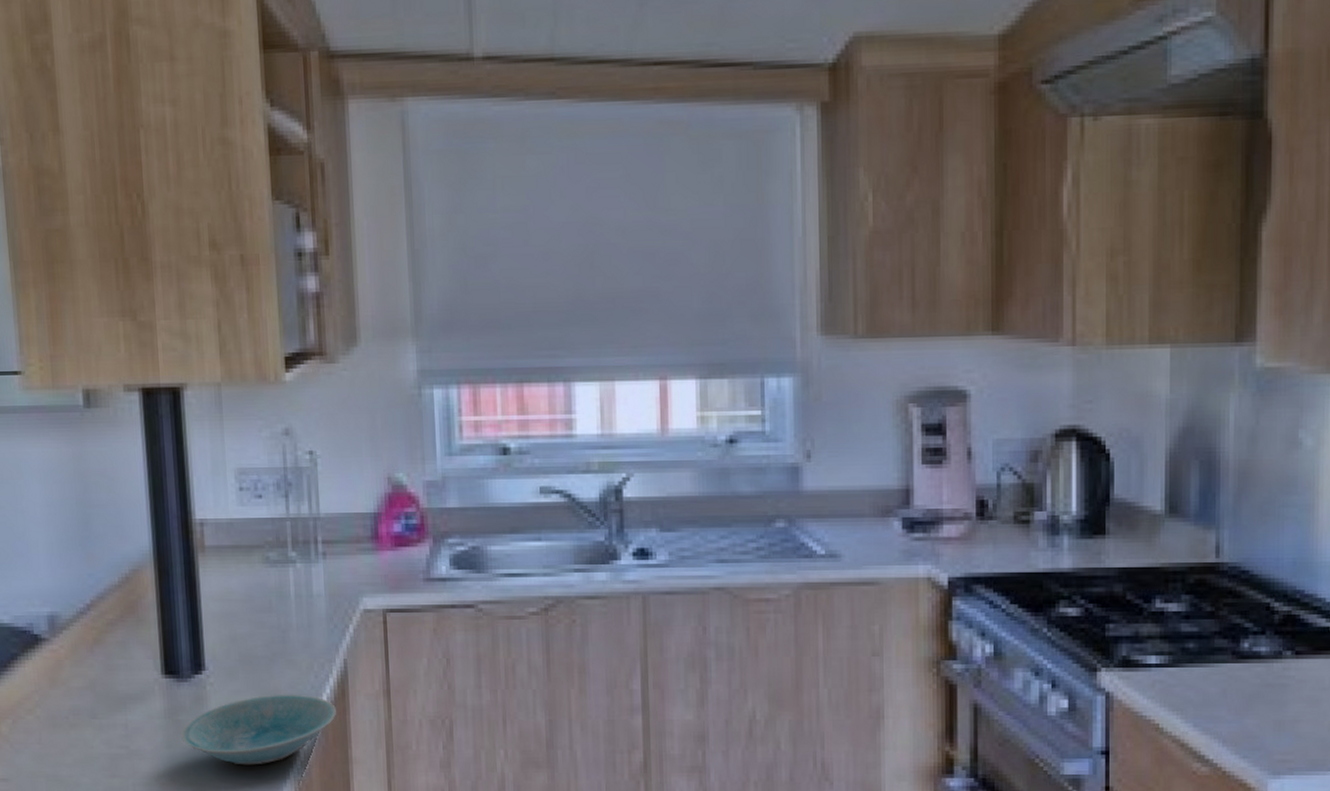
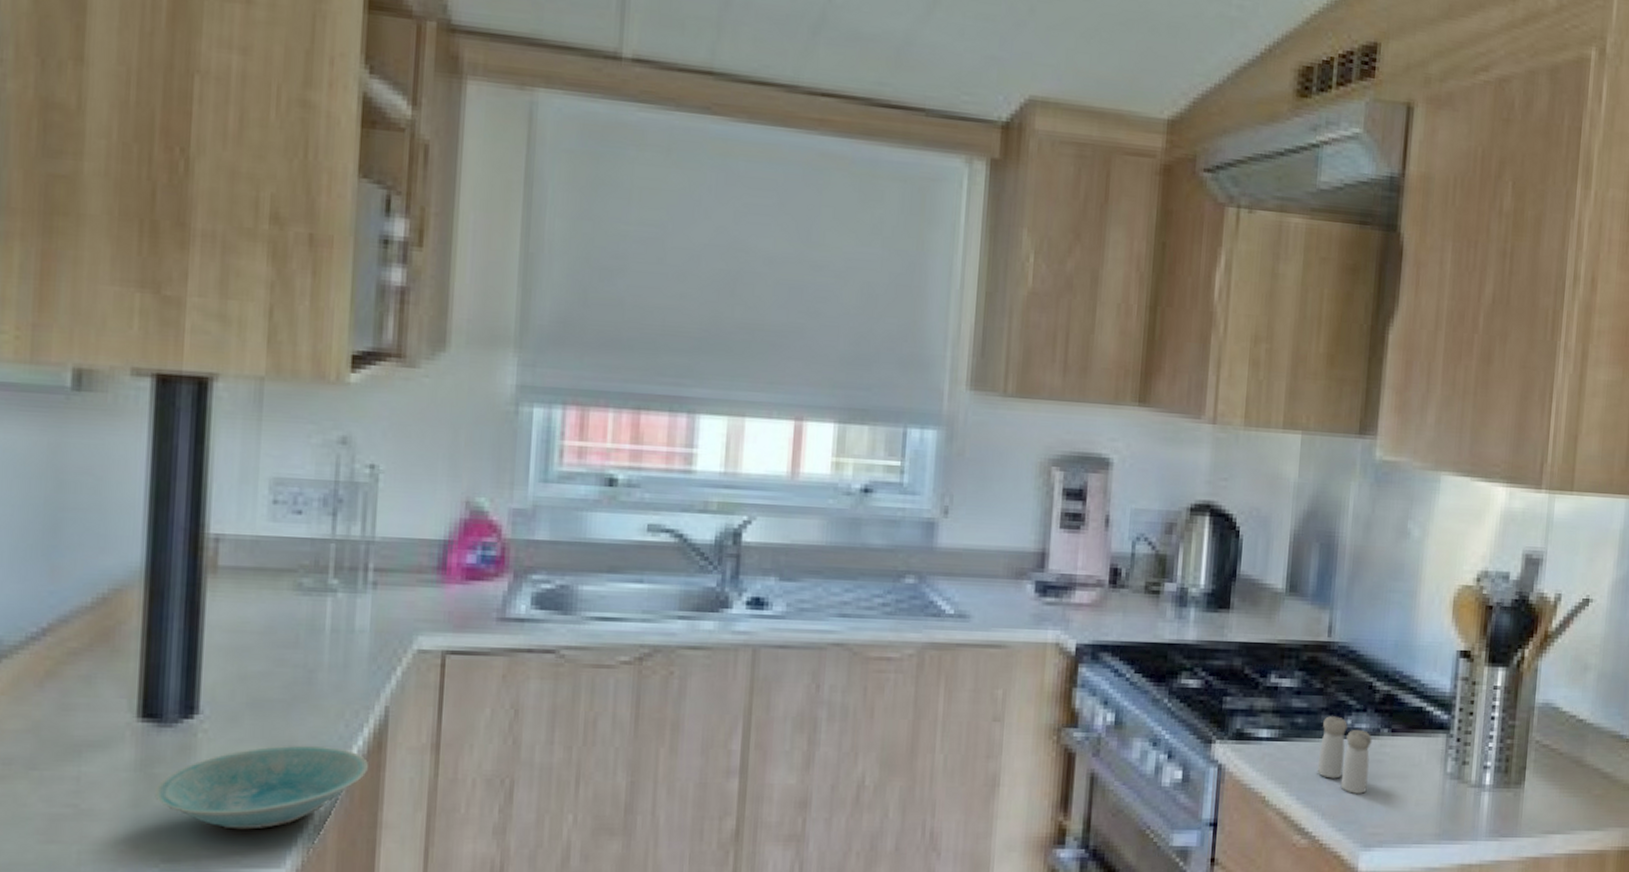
salt and pepper shaker: none [1214,640,1274,721] -> present [1317,716,1372,795]

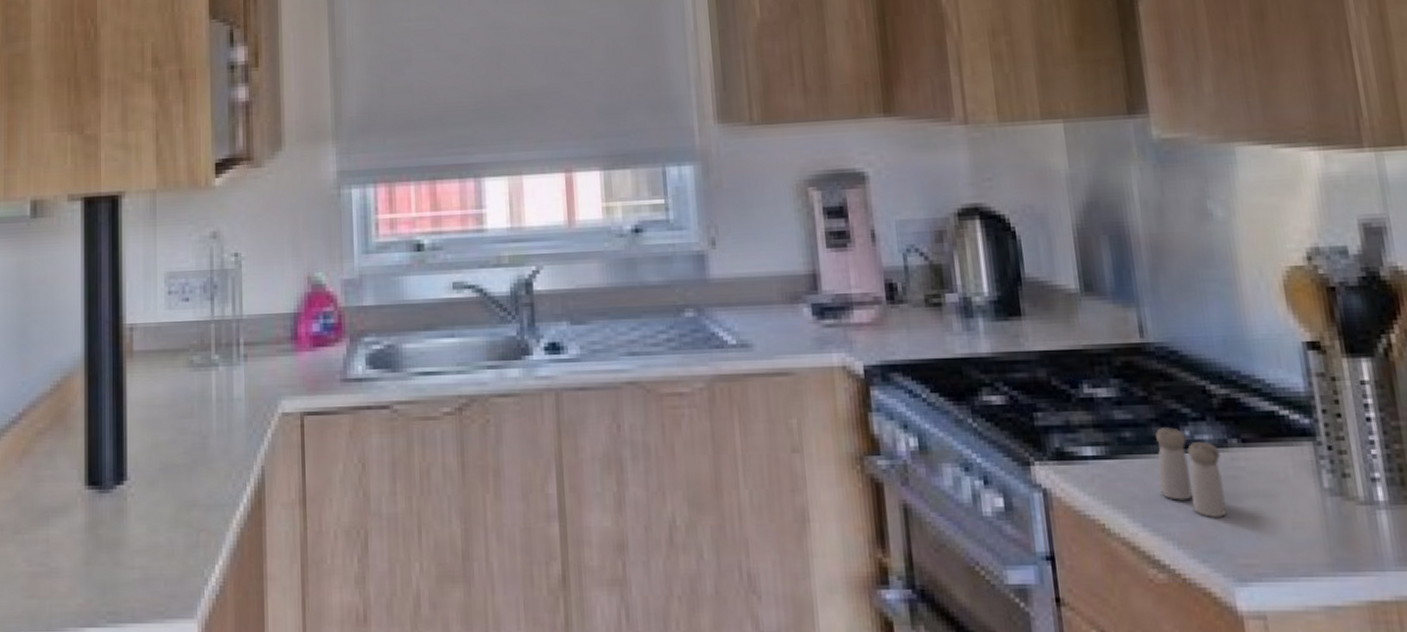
bowl: present [153,746,368,830] -> none [99,505,252,583]

